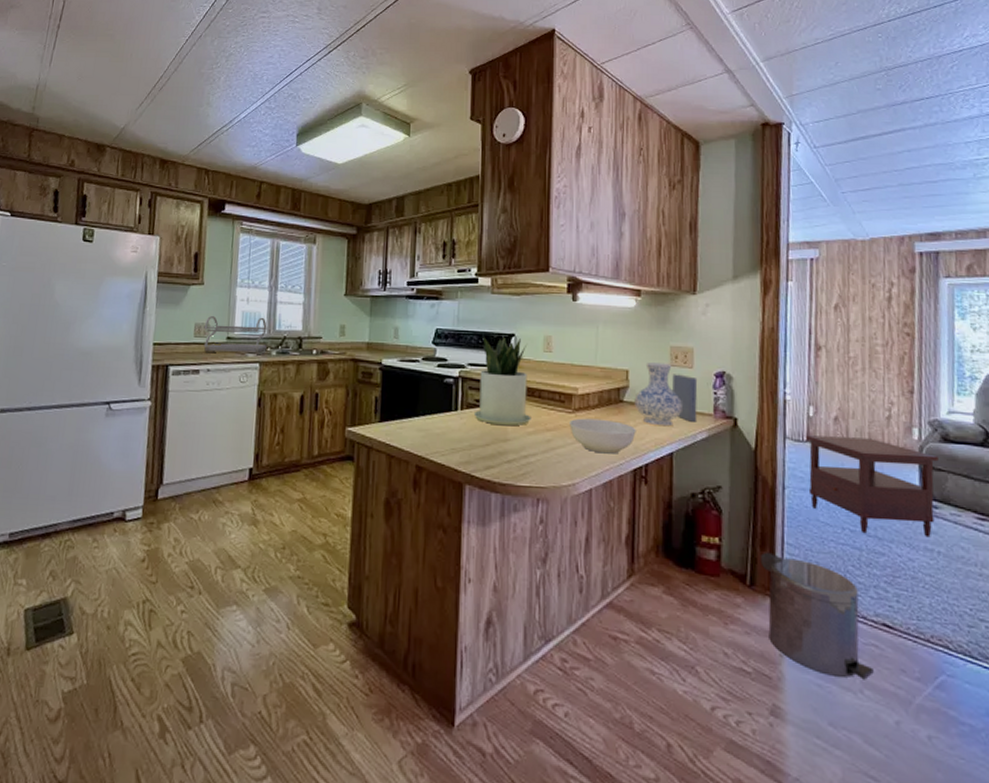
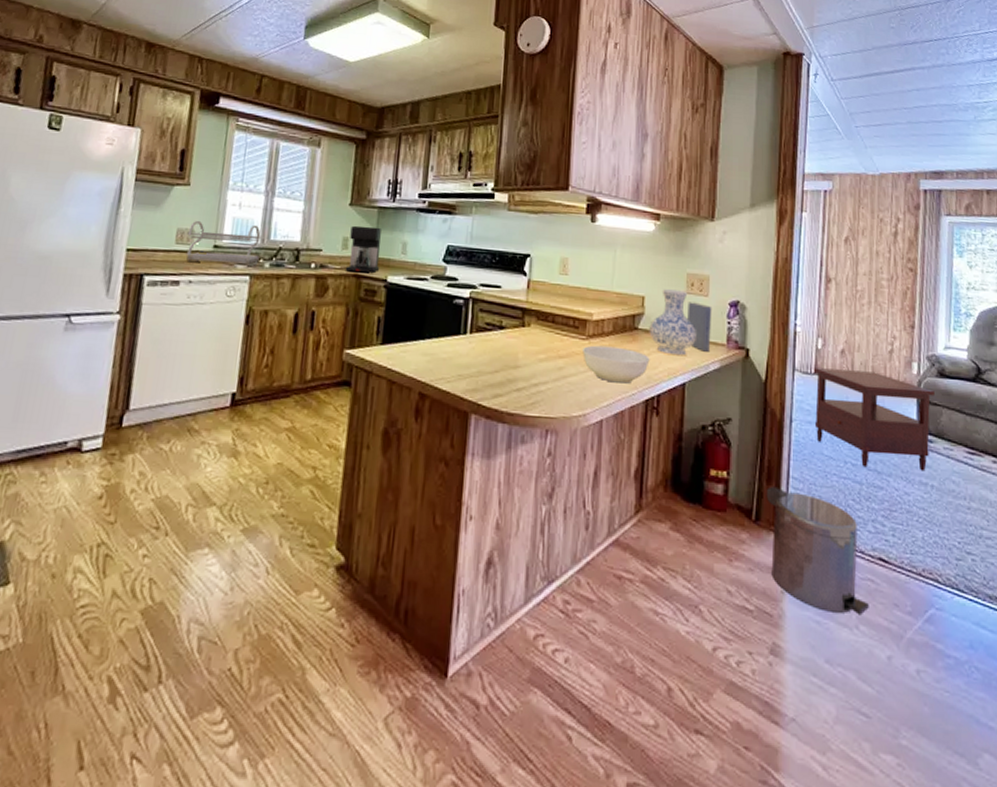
coffee maker: none [343,314,375,358] -> present [345,225,381,274]
planter: present [473,337,531,426] -> none [483,256,544,352]

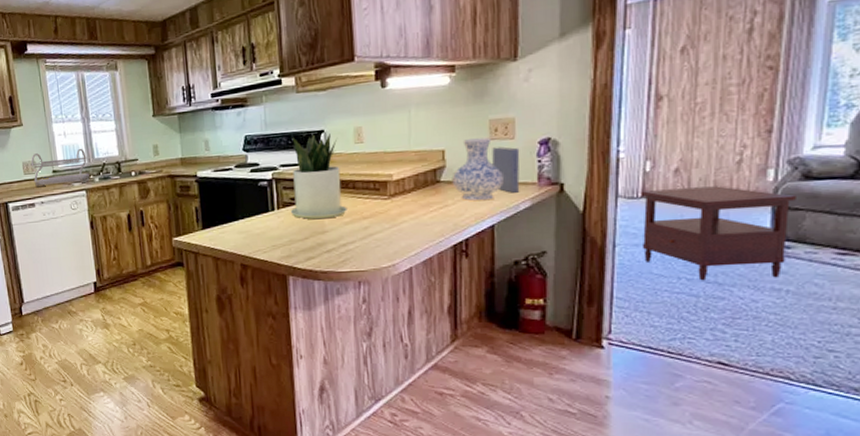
coffee maker: present [345,225,381,274] -> none [158,131,188,174]
planter: none [483,256,544,352] -> present [290,134,347,220]
bowl: present [582,345,650,384] -> none [386,201,455,234]
trash can: present [766,486,869,616] -> none [587,307,705,413]

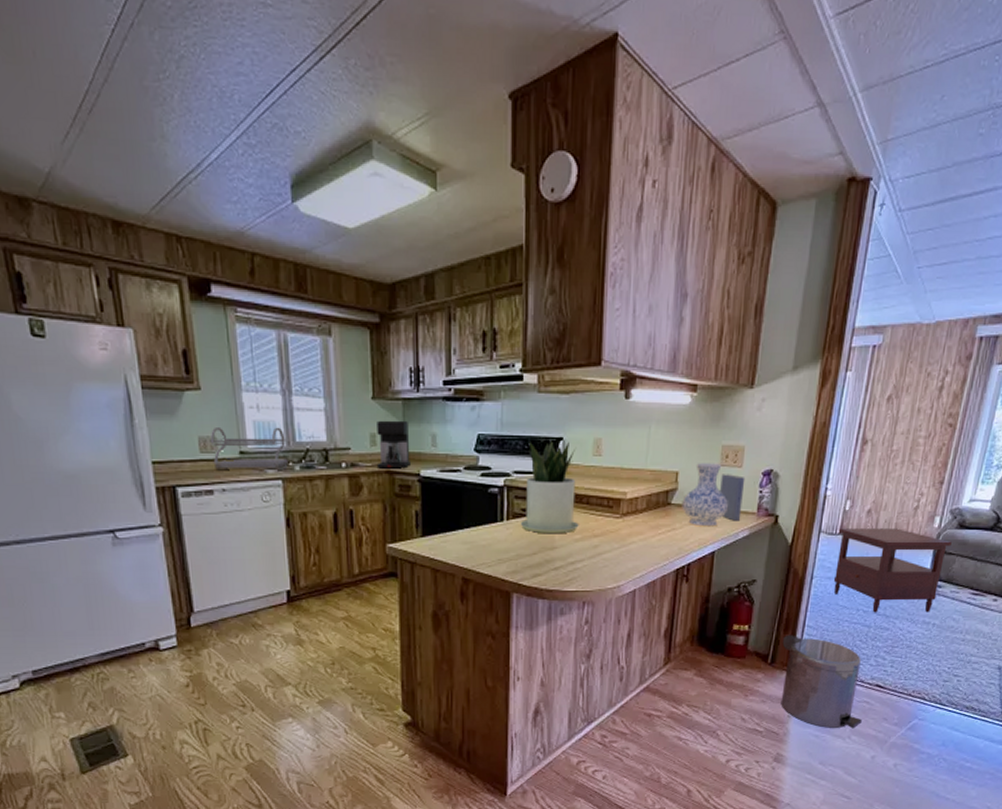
coffee maker: none [158,131,188,174] -> present [376,420,410,469]
trash can: none [587,307,705,413] -> present [781,634,862,729]

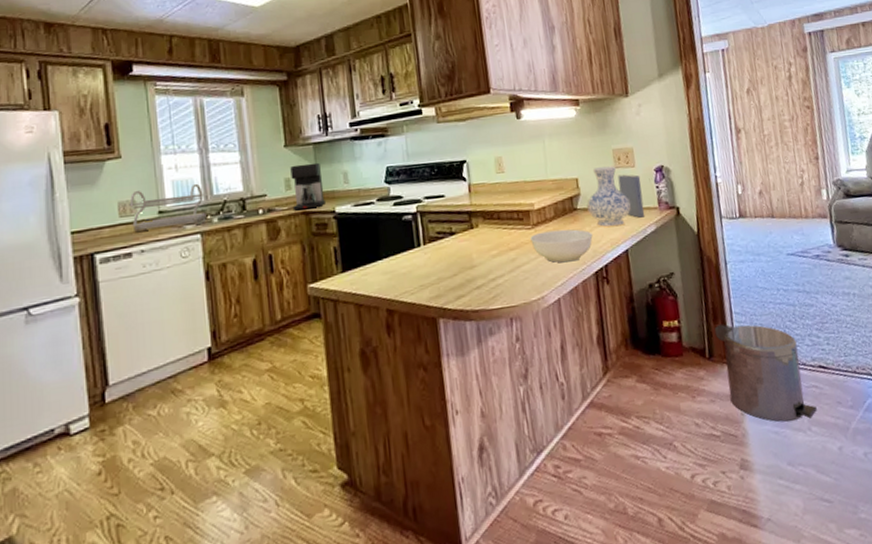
planter: present [520,442,579,534] -> none [435,164,494,254]
bowl: none [617,522,682,556] -> present [530,229,593,263]
side table: present [833,528,952,613] -> none [737,205,848,291]

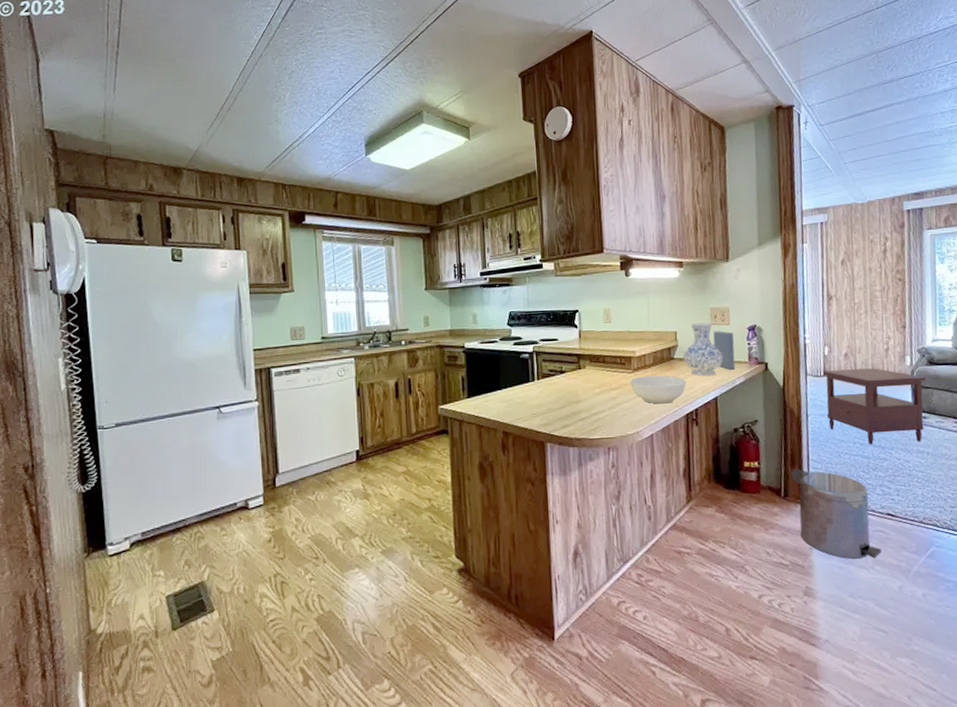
dish rack: present [129,183,207,233] -> none [299,316,359,353]
coffee maker: present [290,162,325,211] -> none [429,304,457,344]
side table: none [737,205,848,291] -> present [822,368,926,445]

